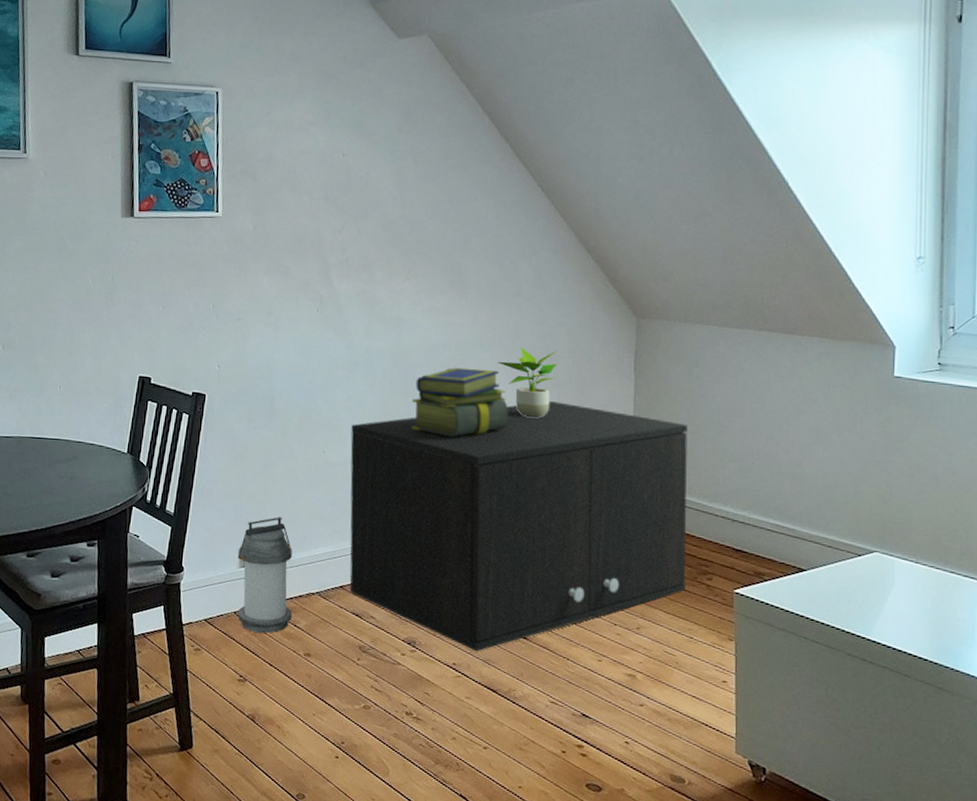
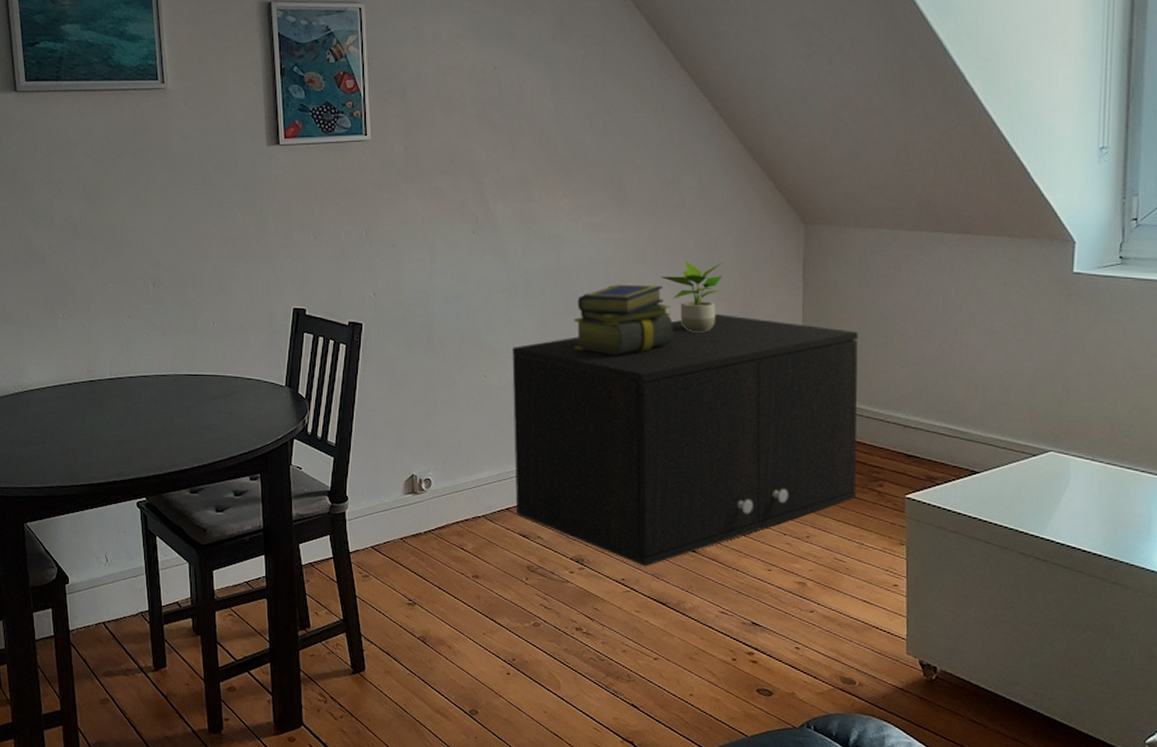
lantern: present [237,517,293,633] -> none [402,443,459,557]

